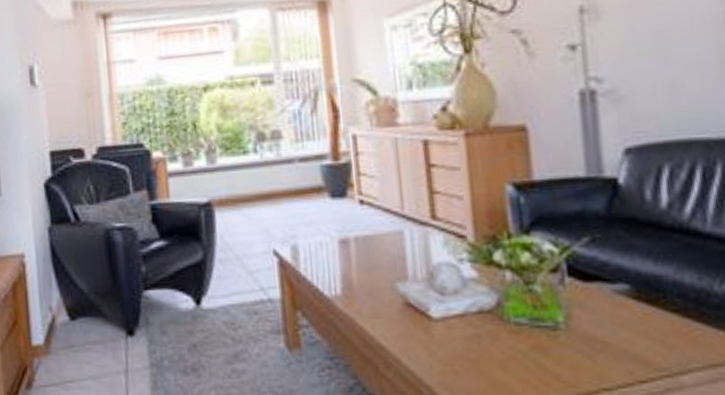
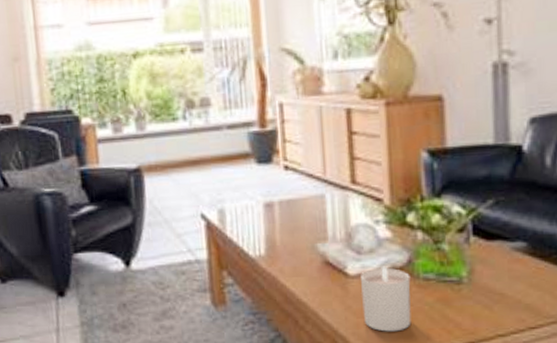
candle: none [445,309,504,382] -> present [361,266,411,332]

